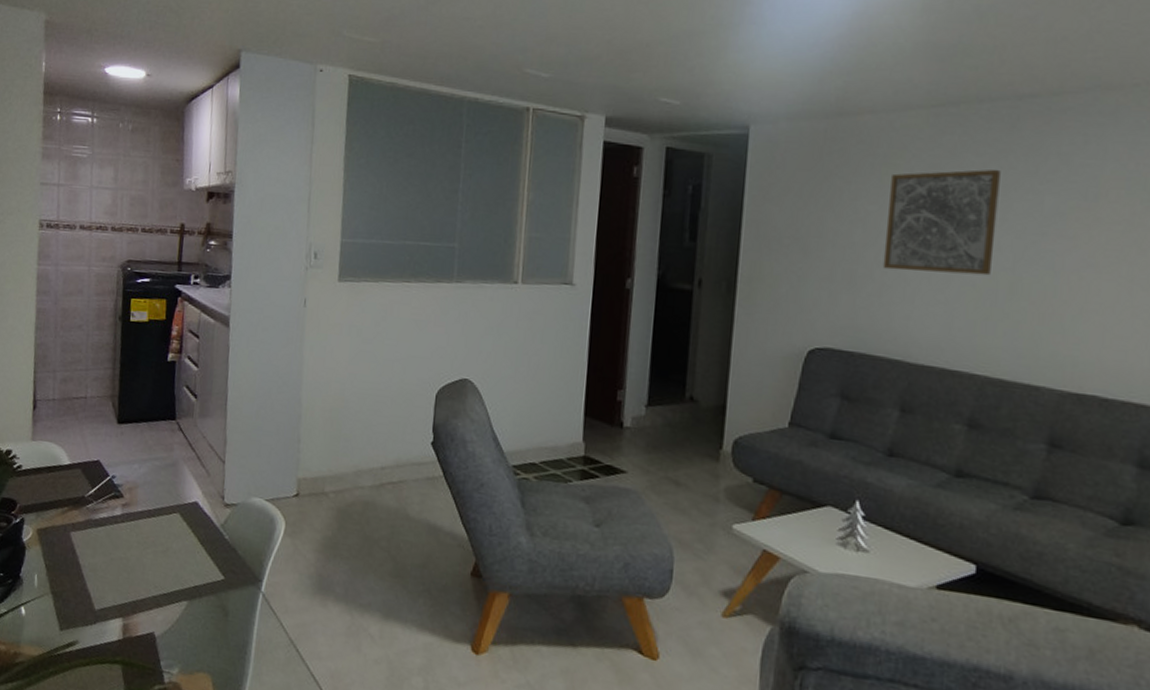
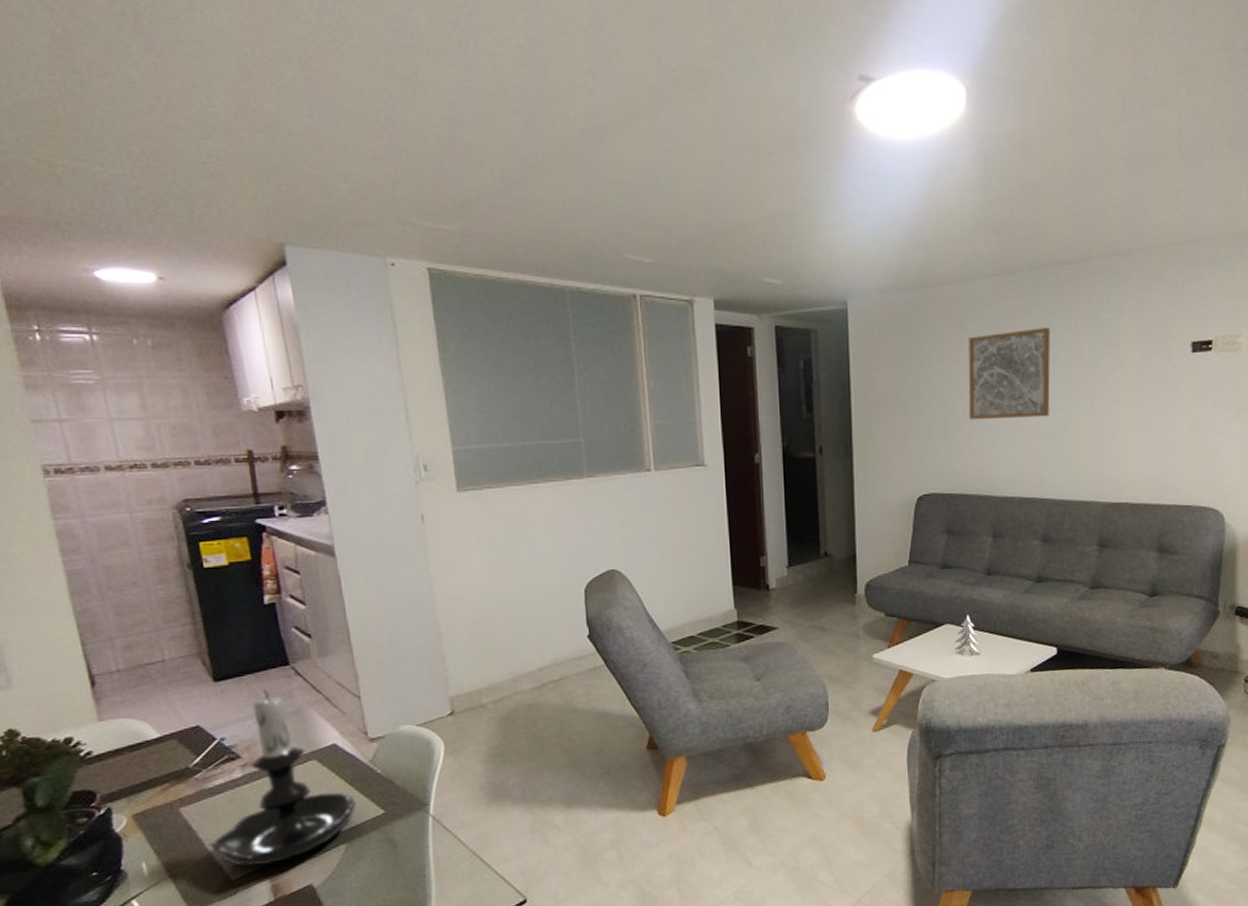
candle holder: none [85,438,203,604] -> present [209,689,356,866]

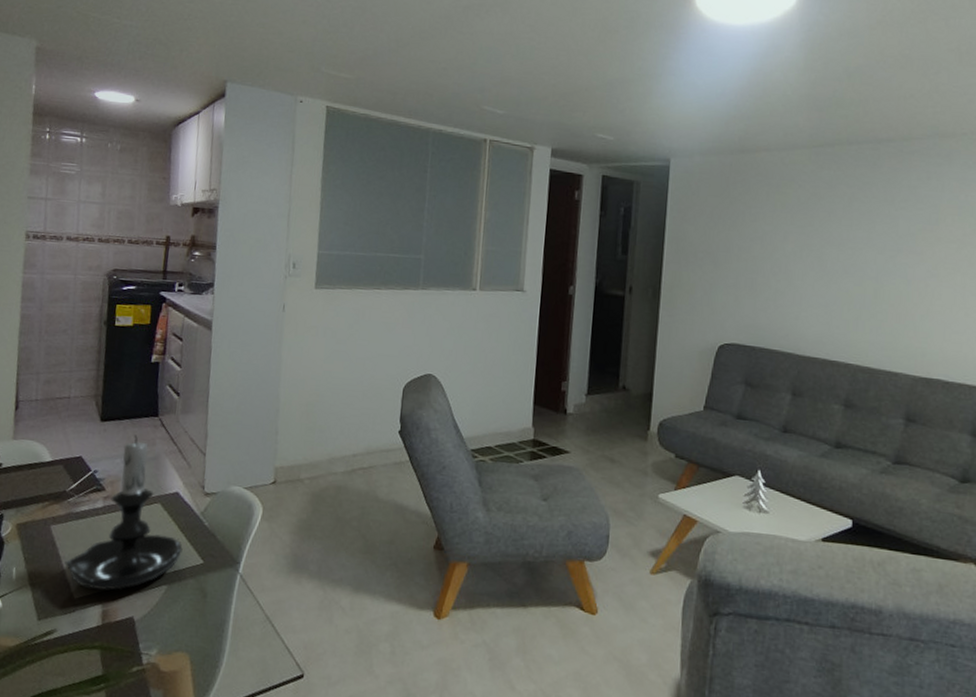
wall art: present [968,327,1050,420] -> none [777,198,866,284]

